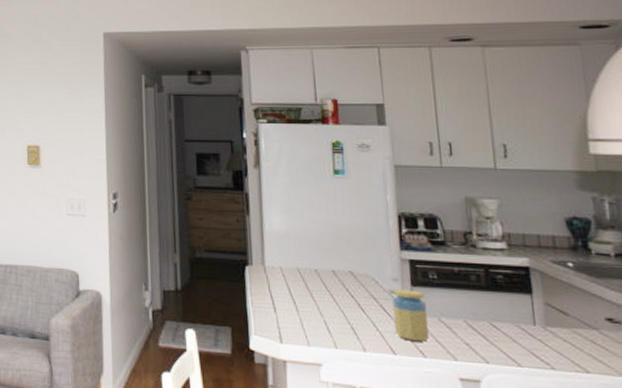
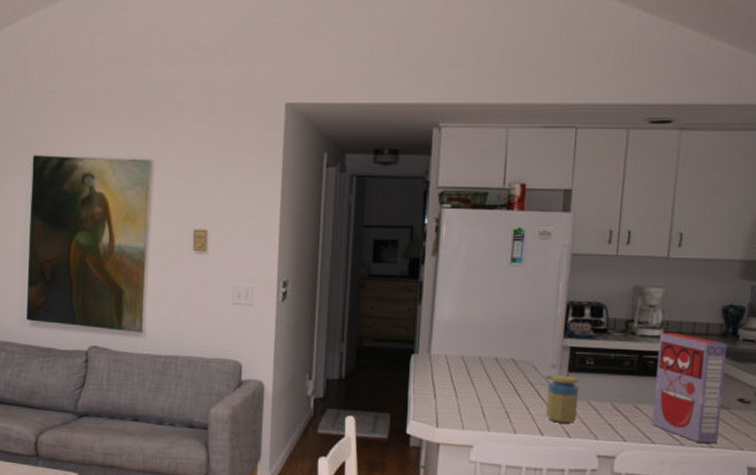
cereal box: none [503,245,594,368] -> present [651,332,727,443]

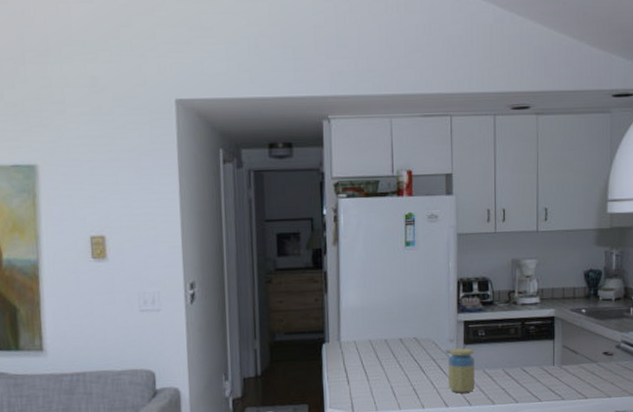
cereal box: present [651,332,727,443] -> none [536,298,591,395]

